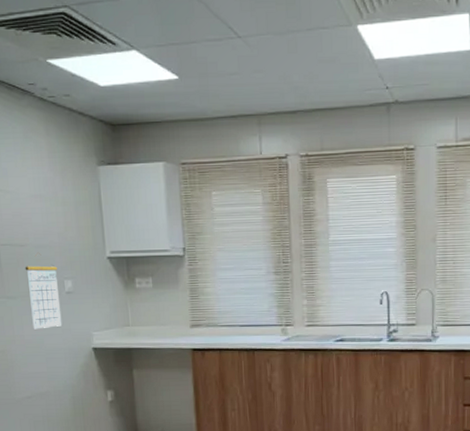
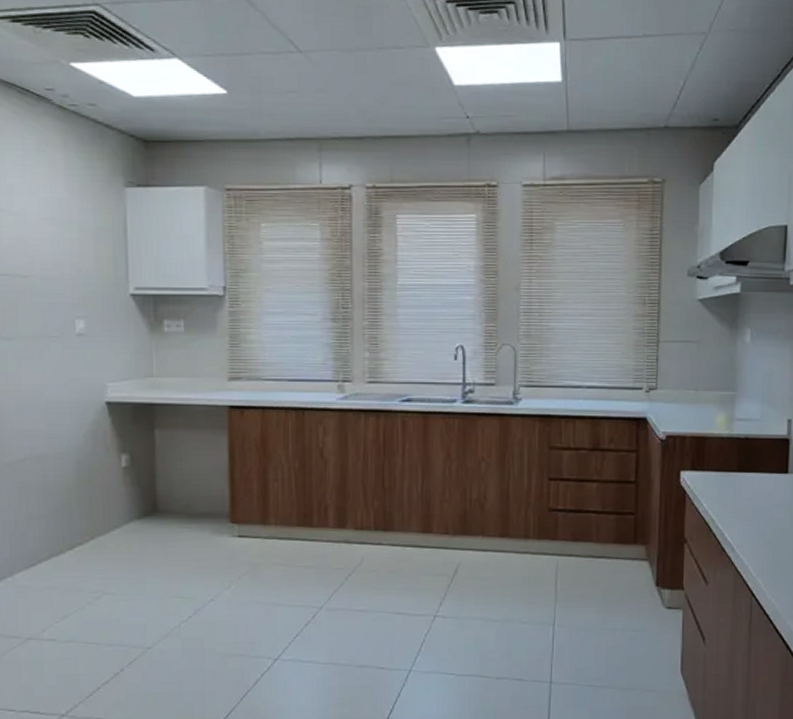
calendar: present [25,252,62,330] -> none [26,285,70,378]

